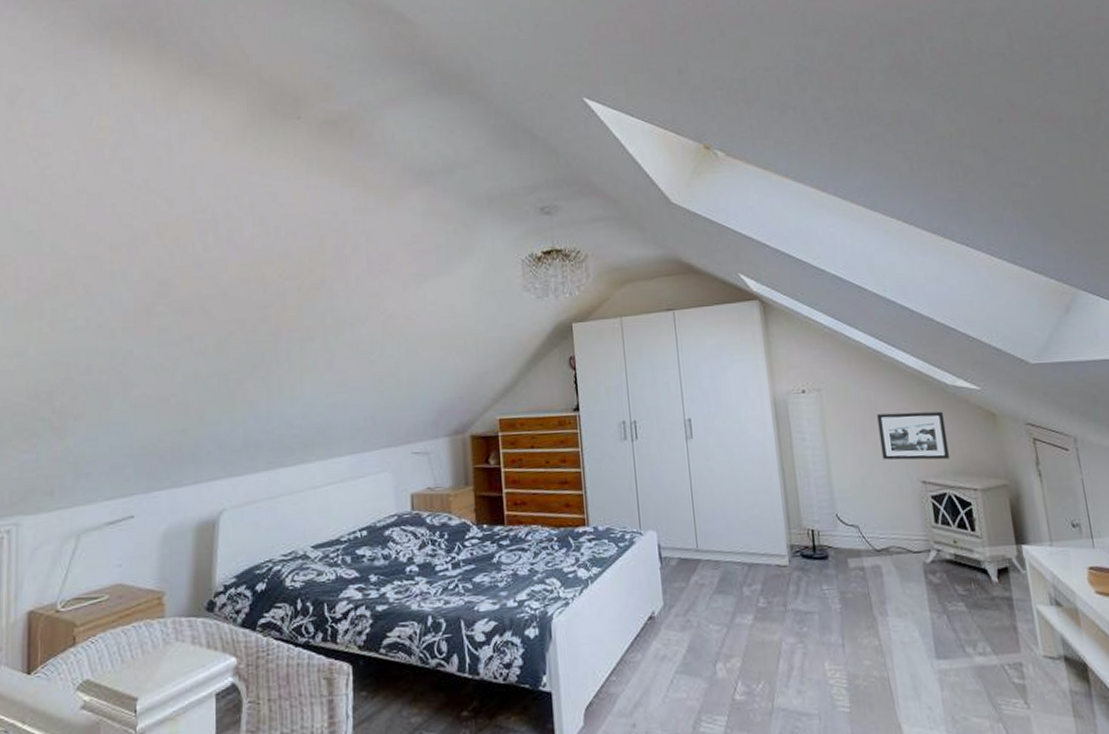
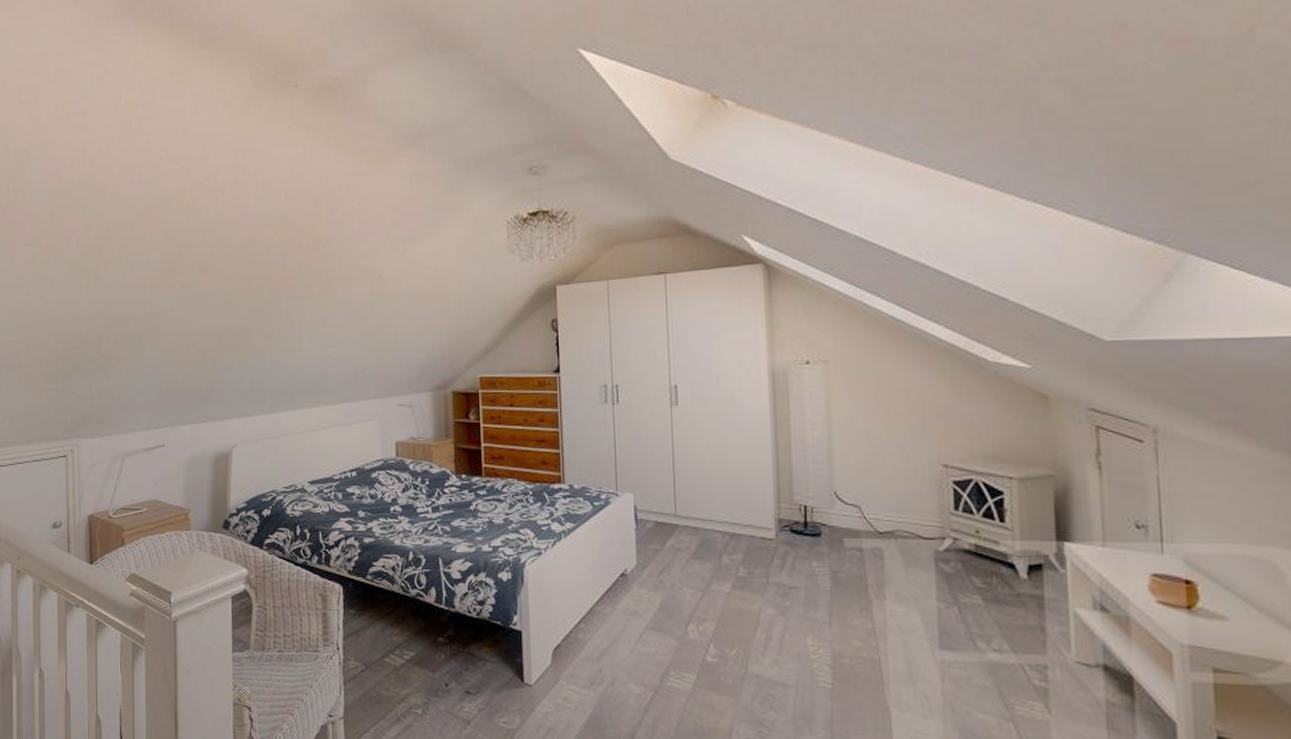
picture frame: present [877,411,950,460] -> none [894,389,983,443]

